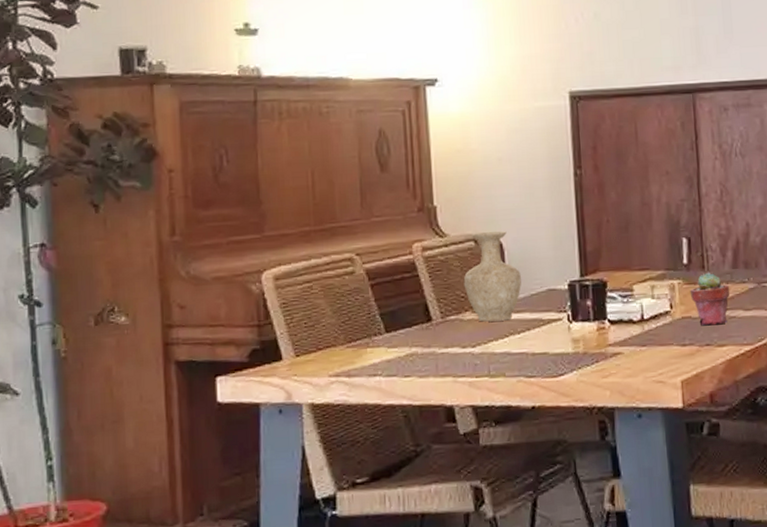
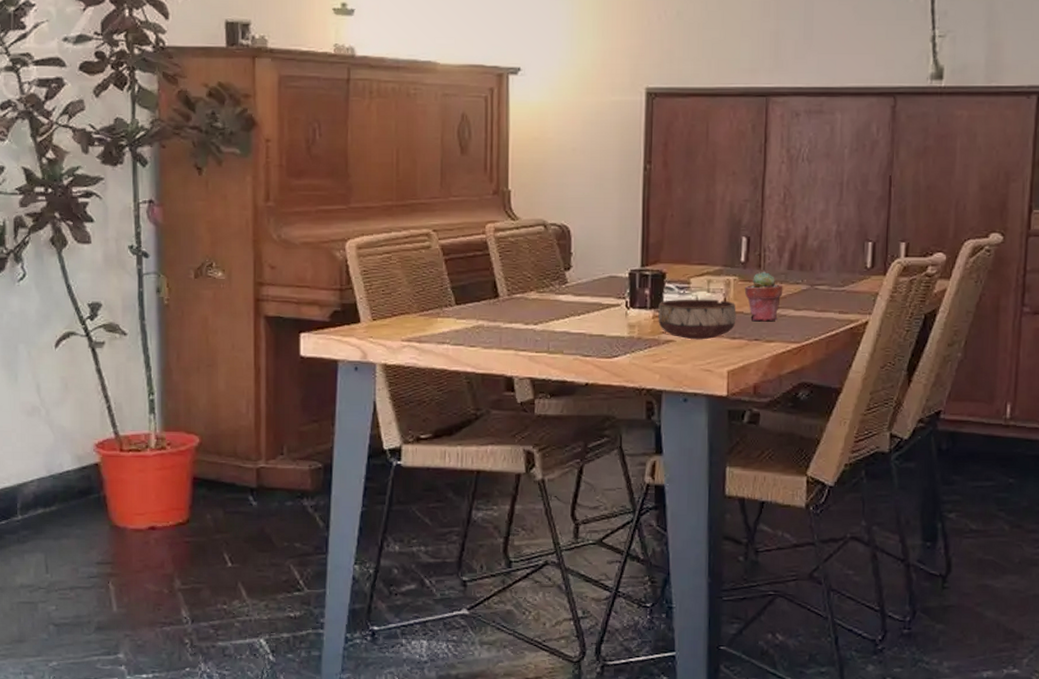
vase: present [463,231,522,322] -> none [531,218,586,302]
bowl: none [602,305,685,350] -> present [658,299,736,340]

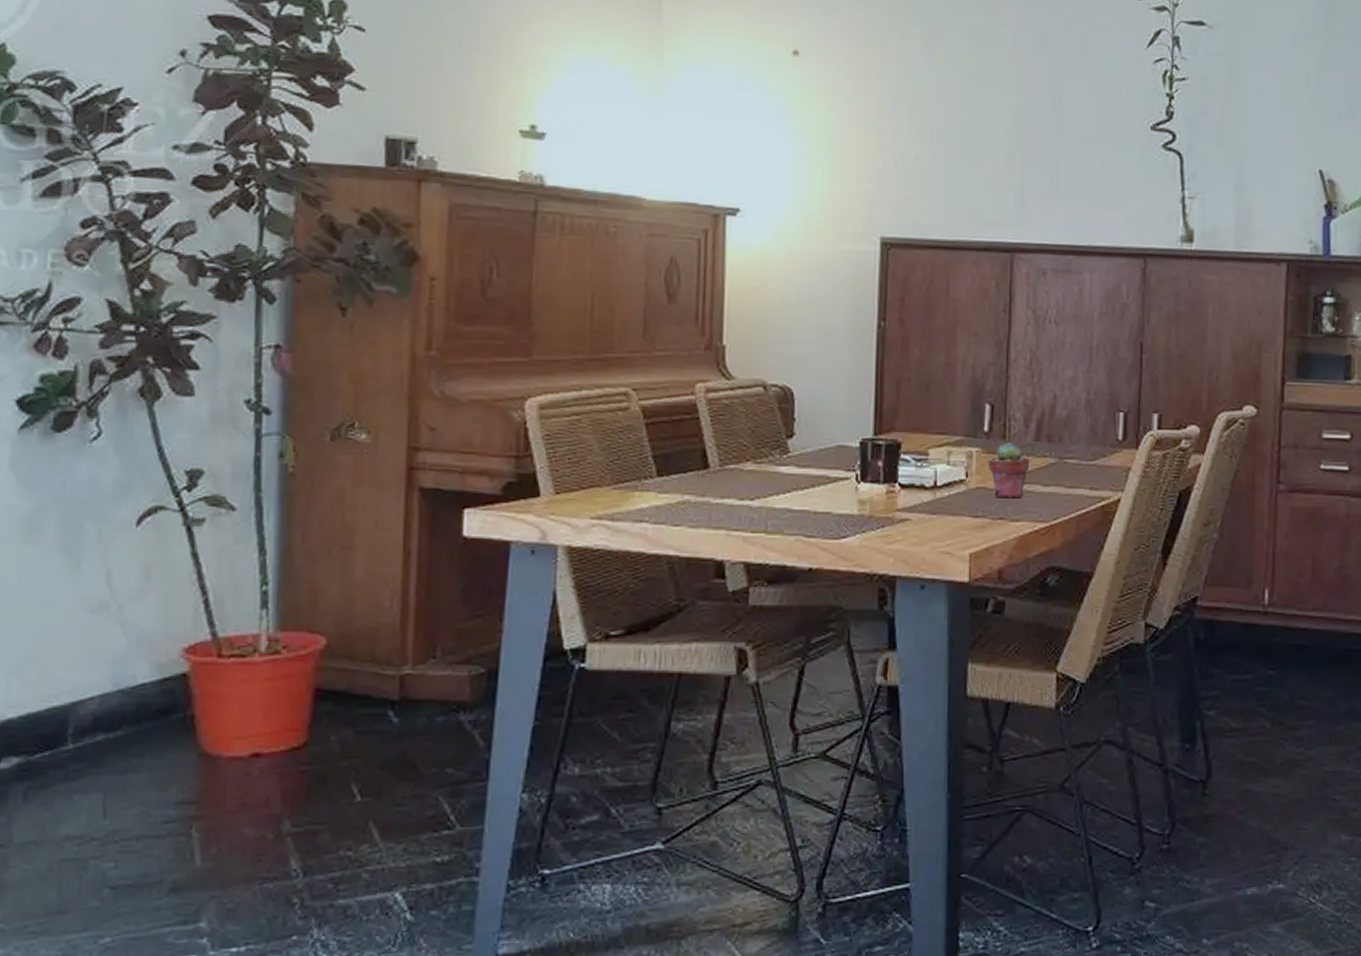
bowl: present [658,299,736,340] -> none [892,472,979,519]

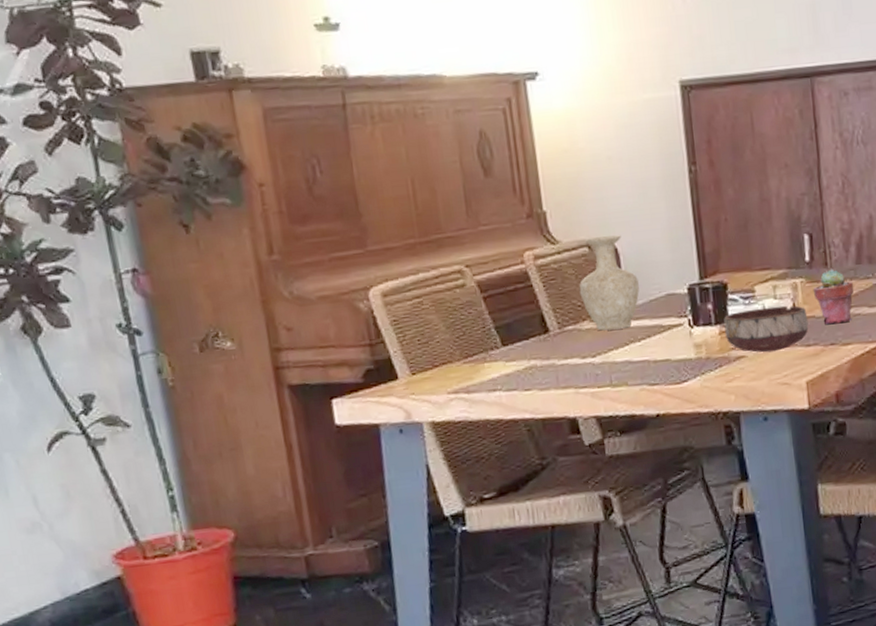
vase: none [747,378,811,475] -> present [579,235,640,331]
bowl: none [892,472,979,519] -> present [724,305,809,353]

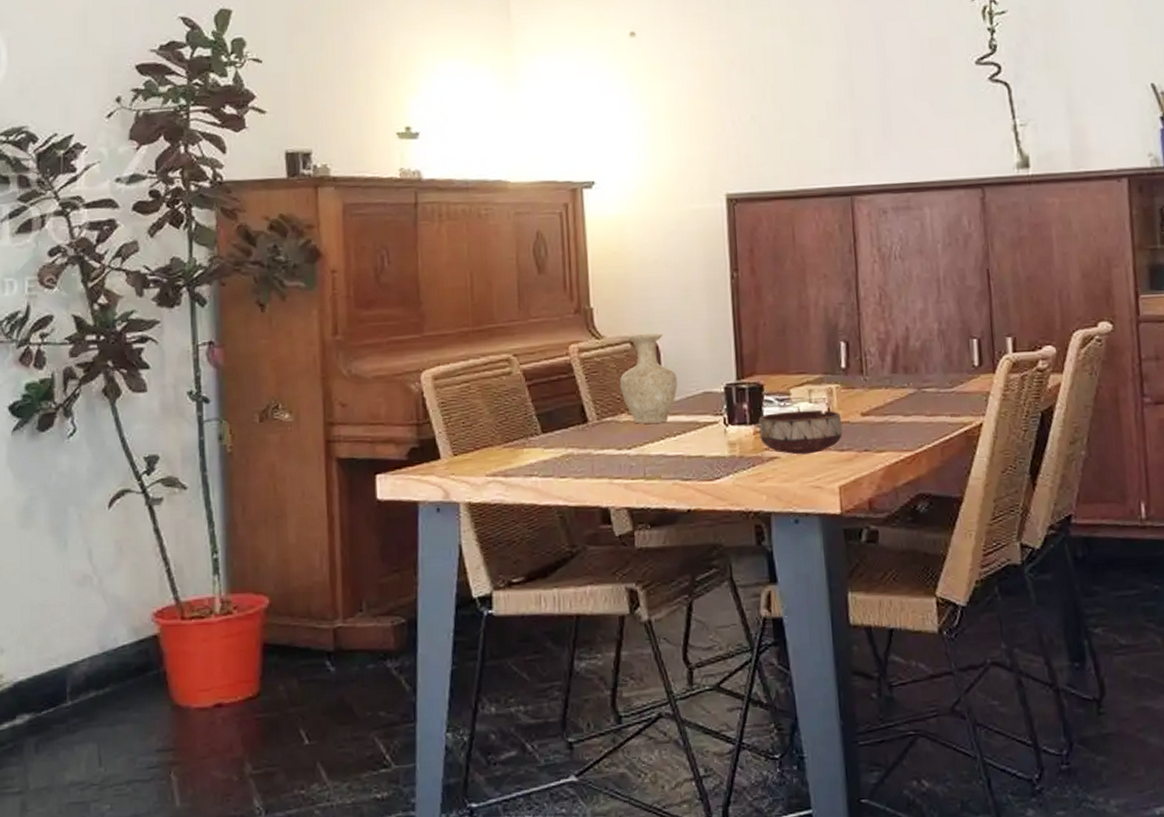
potted succulent: present [813,269,855,325] -> none [848,376,890,431]

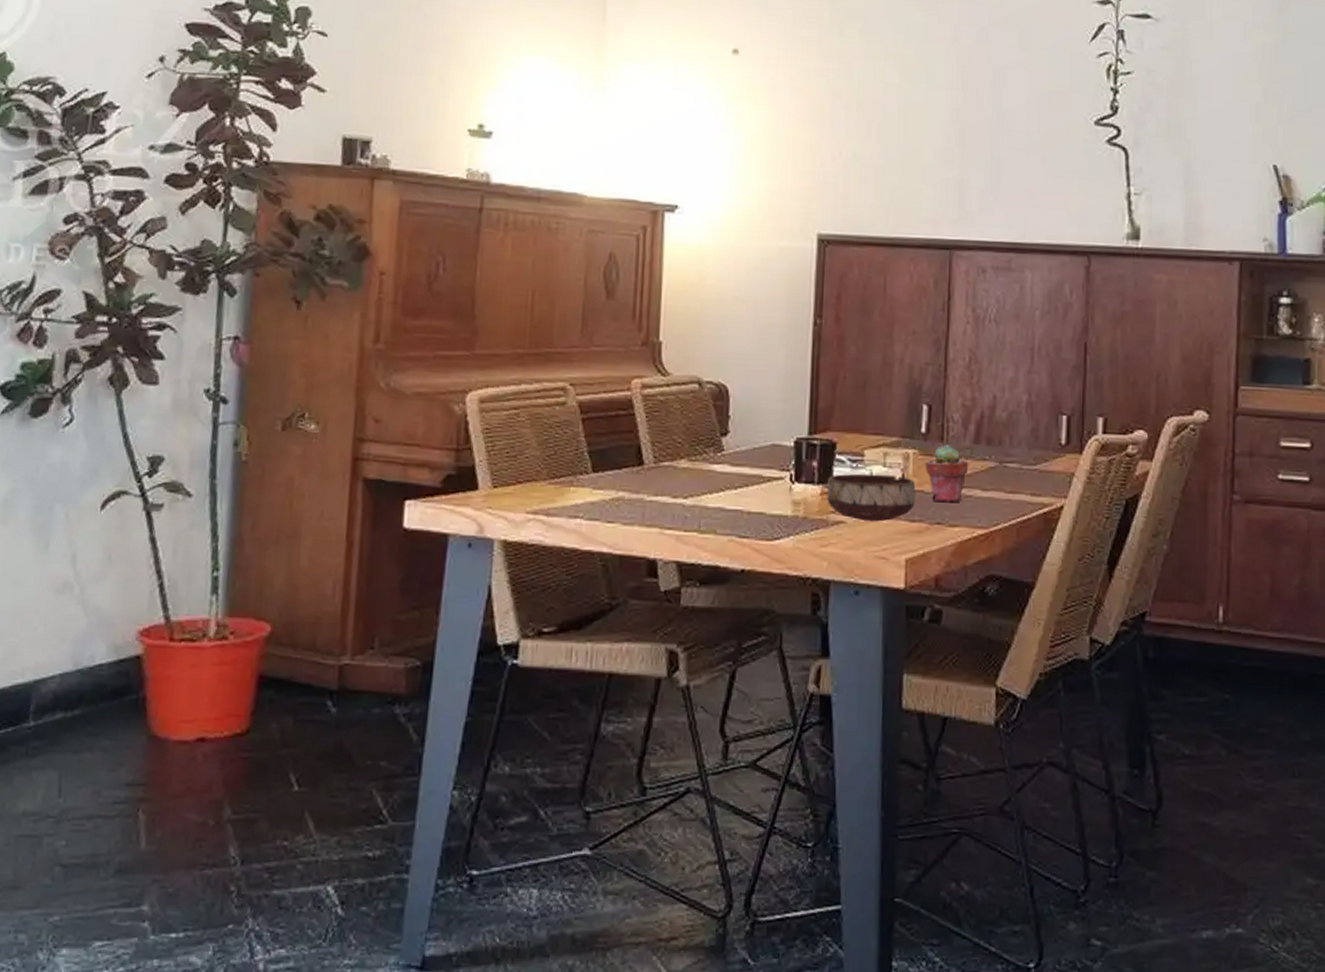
vase: present [619,333,678,424] -> none [682,375,746,473]
potted succulent: none [848,376,890,431] -> present [925,444,969,503]

